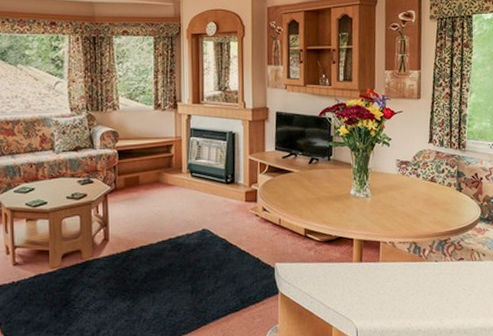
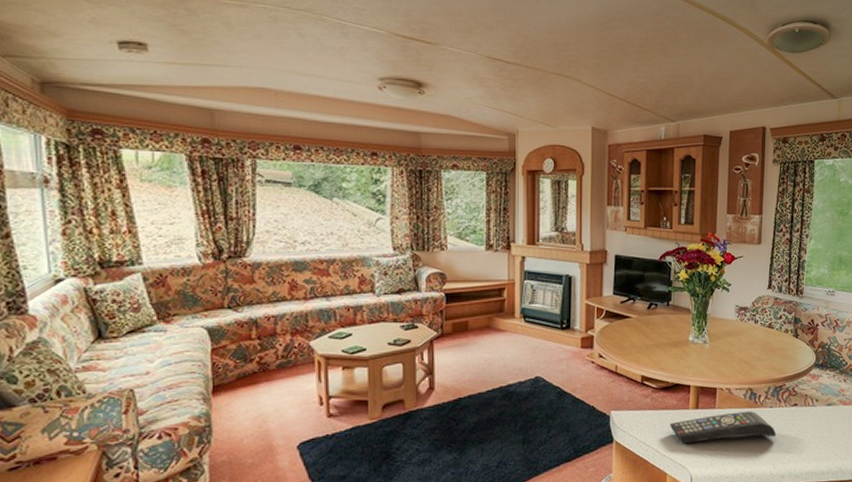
remote control: none [333,265,442,297] -> present [669,411,776,444]

